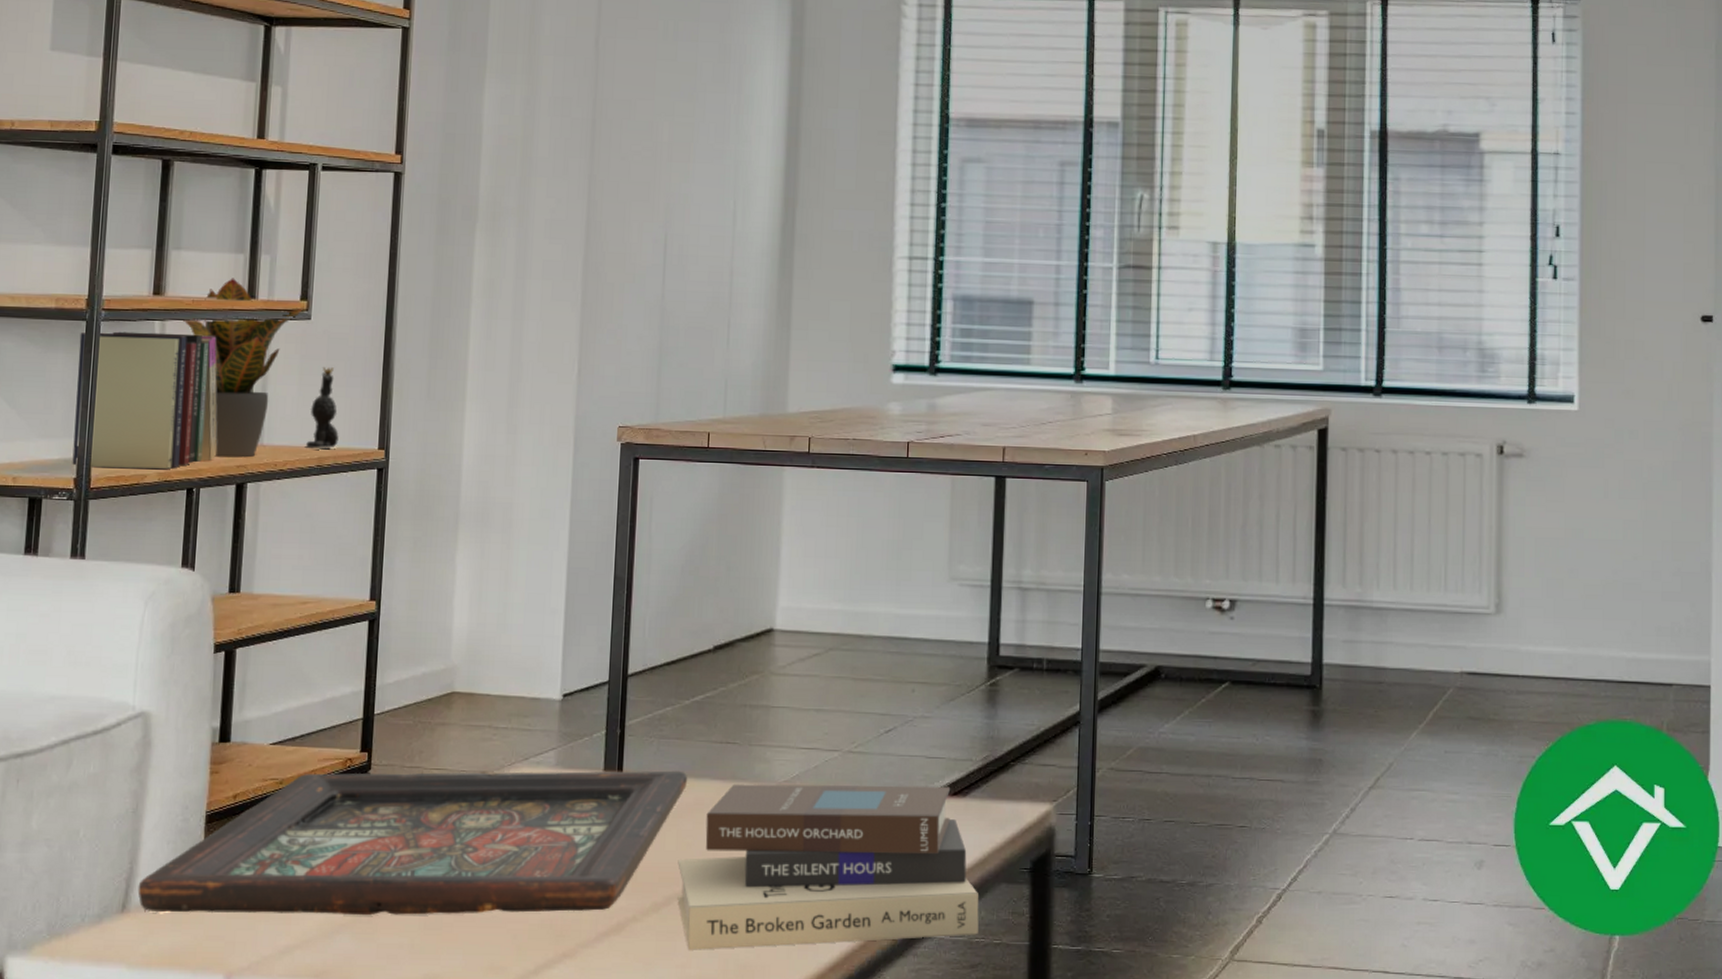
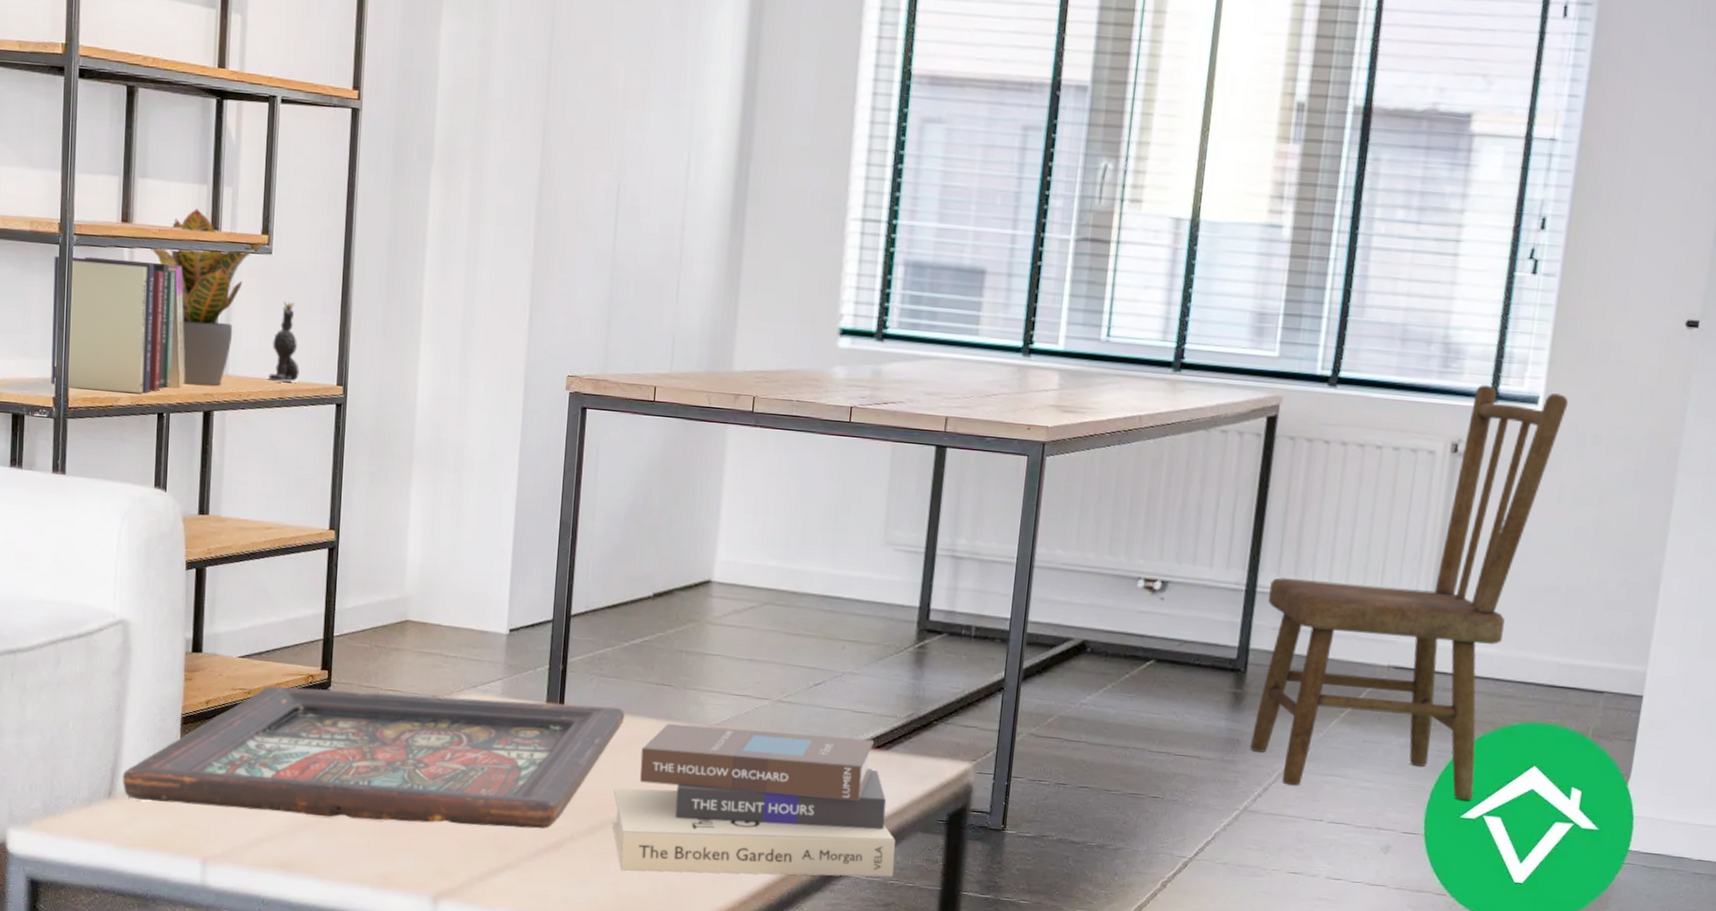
dining chair: none [1332,387,1602,806] -> present [1249,385,1569,800]

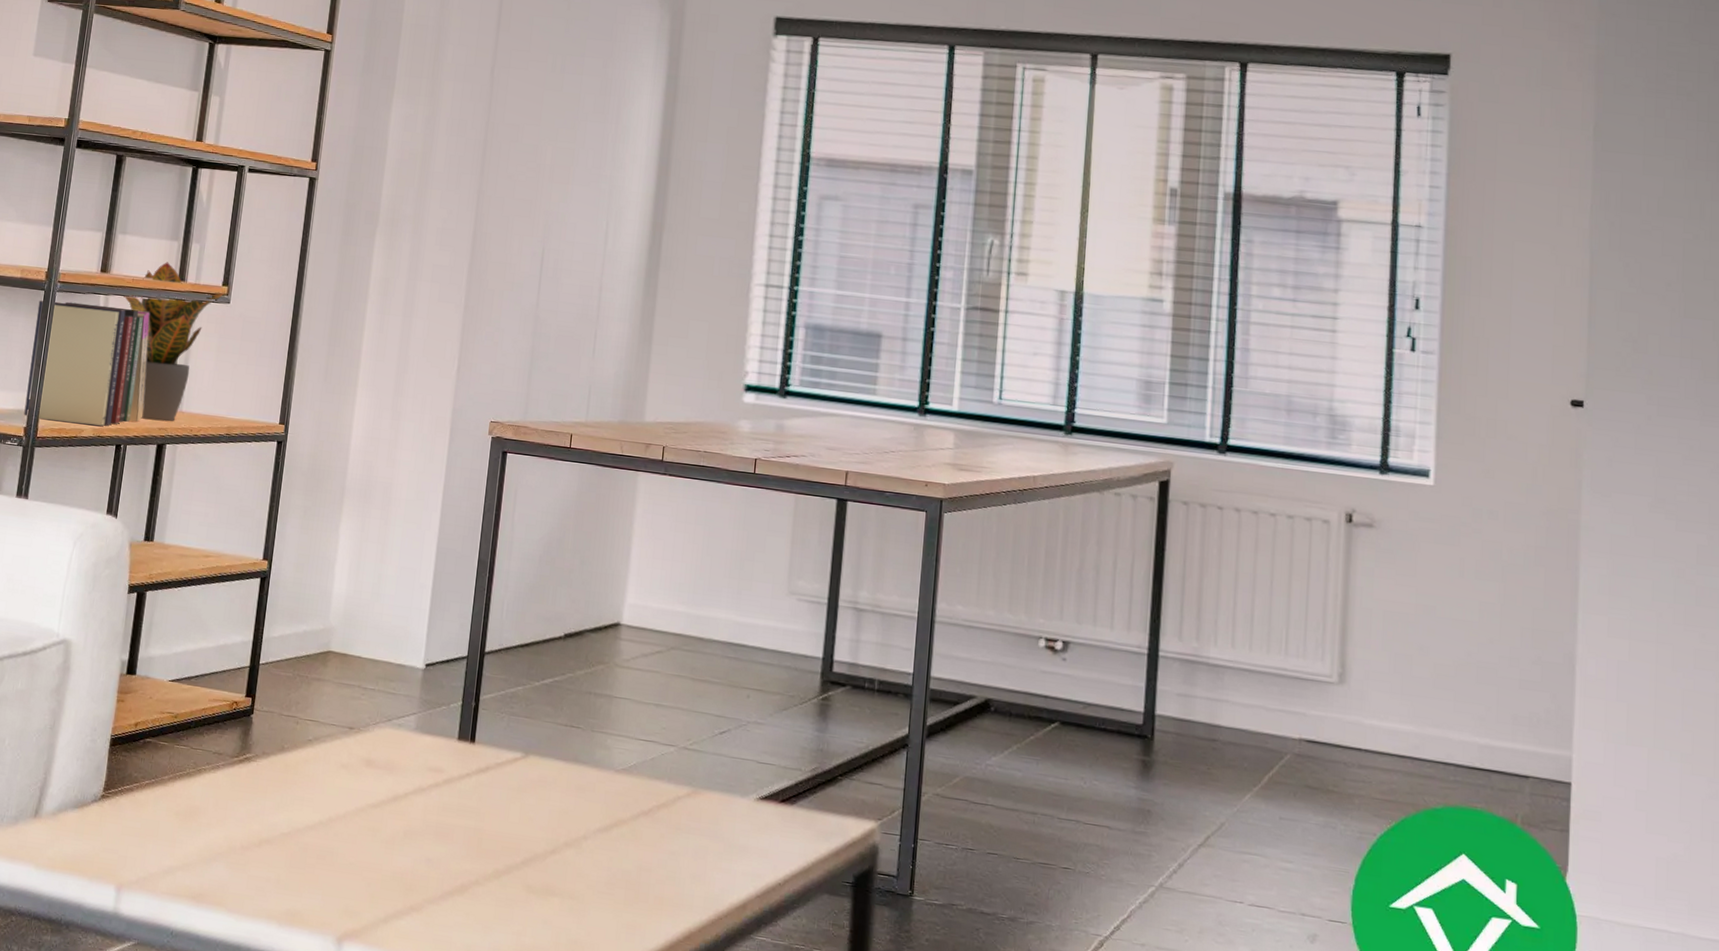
decorative tray: present [122,686,625,829] -> none [49,711,534,871]
decorative figurine: present [267,302,300,383] -> none [217,346,247,420]
books: present [612,723,896,878] -> none [517,766,802,942]
dining chair: present [1249,385,1569,800] -> none [1161,456,1460,888]

